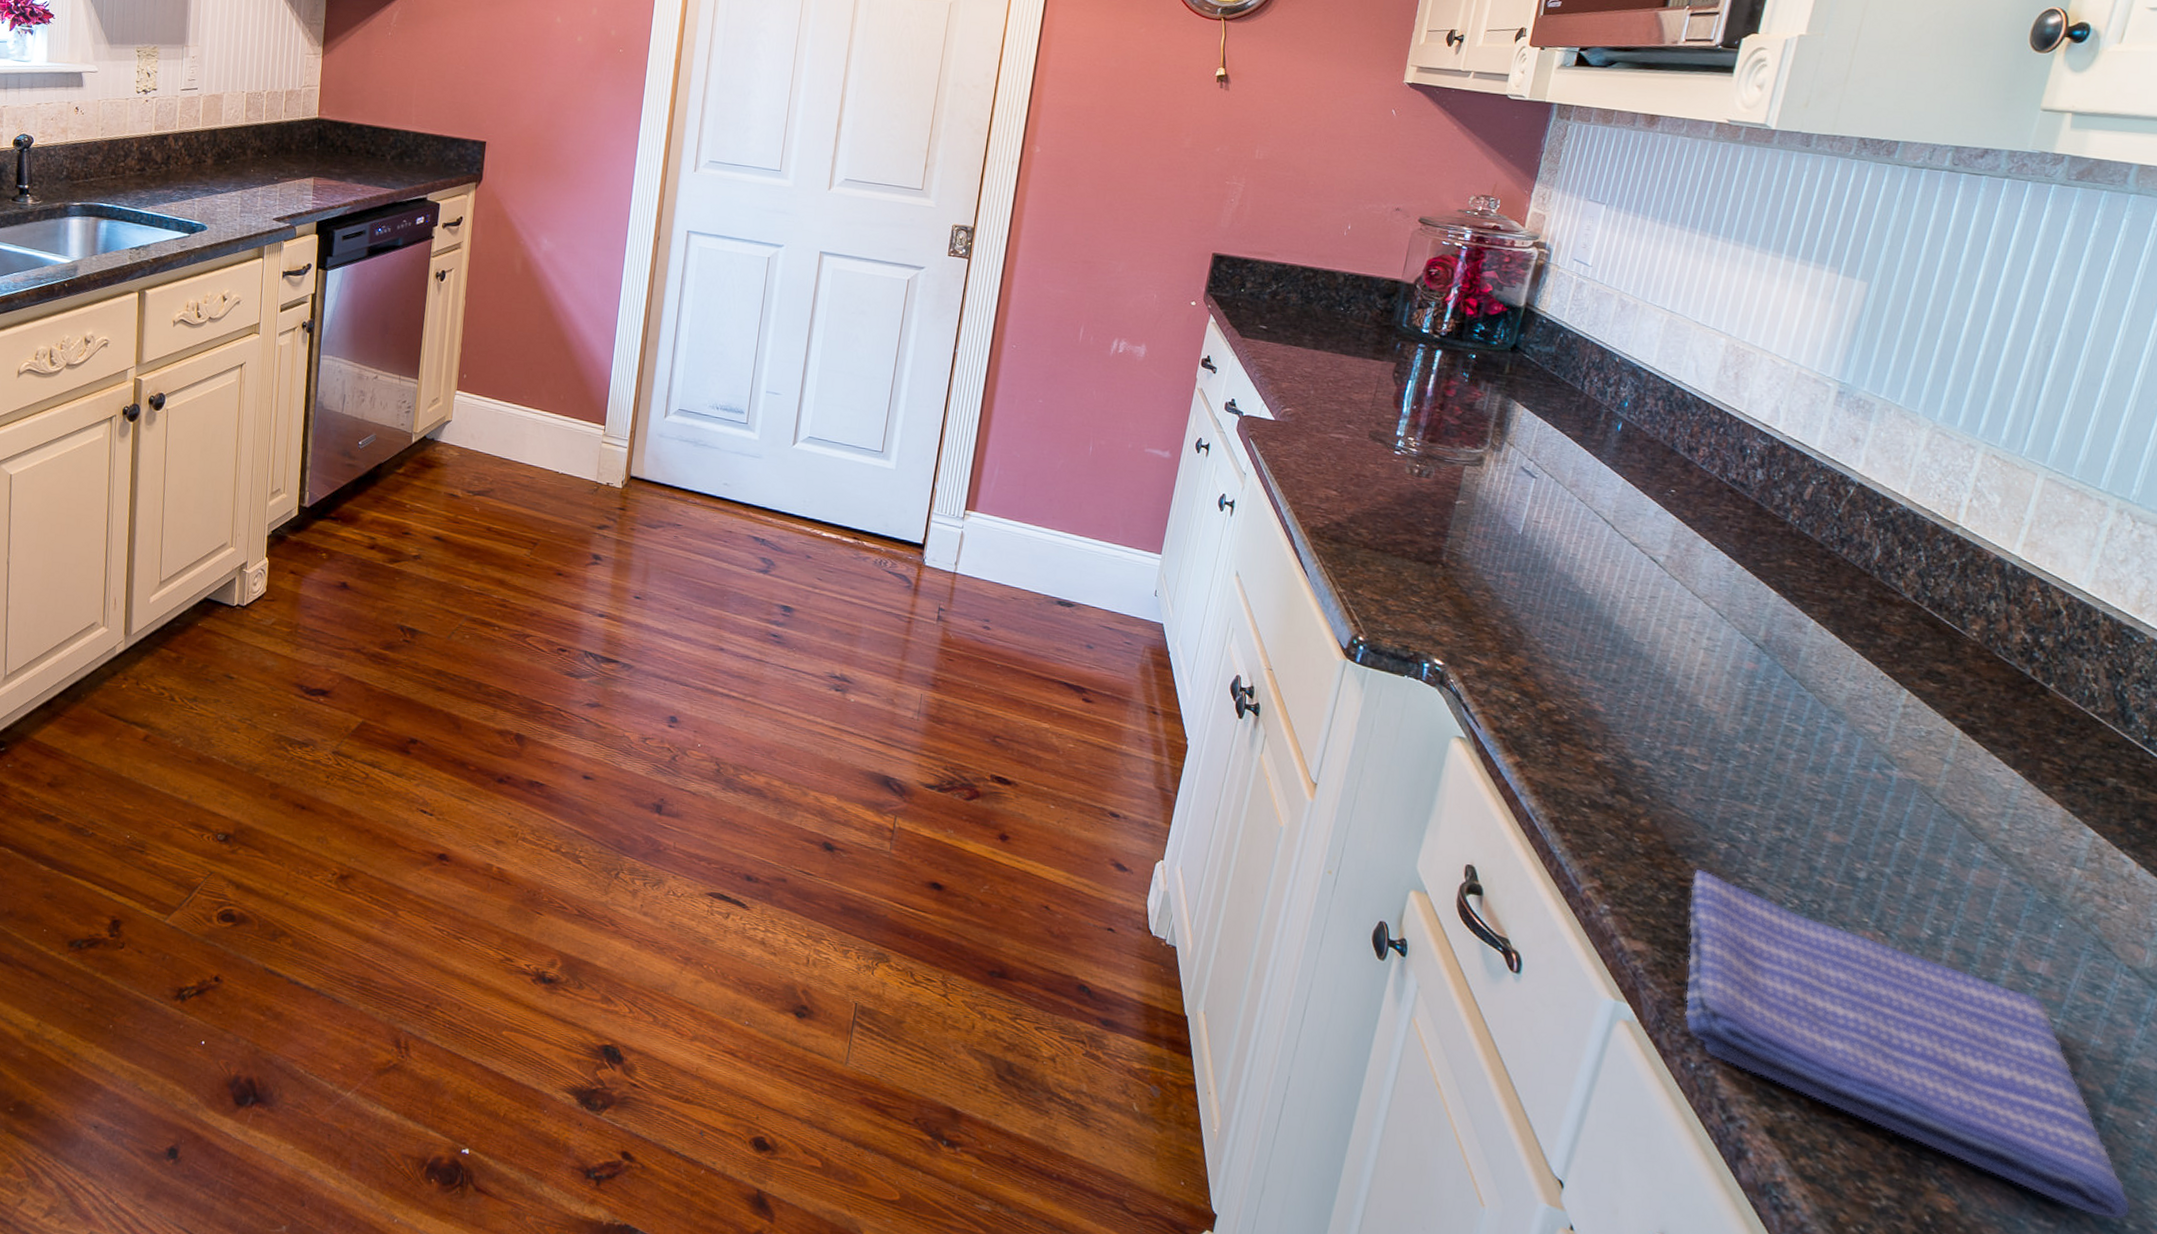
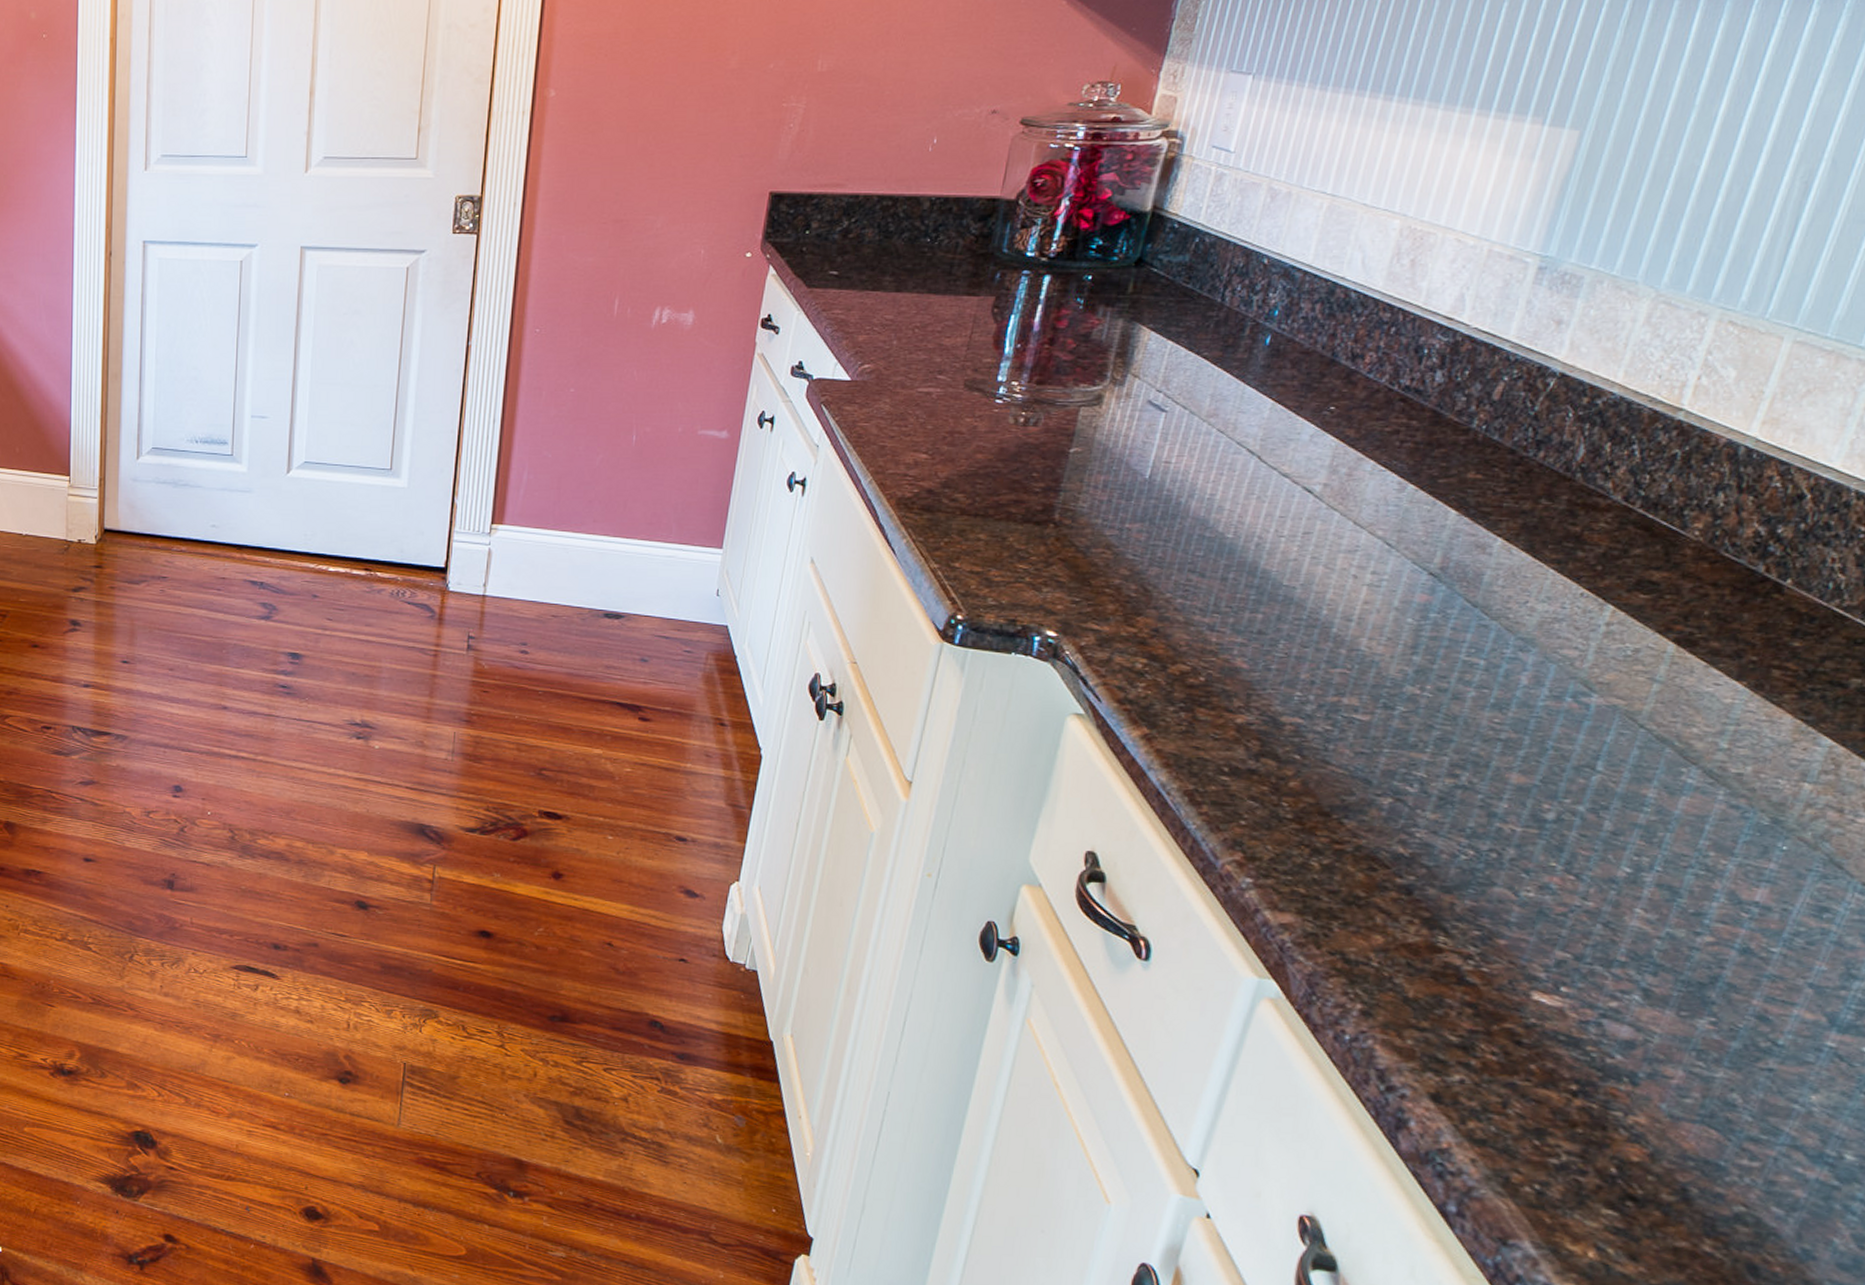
dish towel: present [1684,869,2131,1220] -> none [1338,828,1851,1152]

